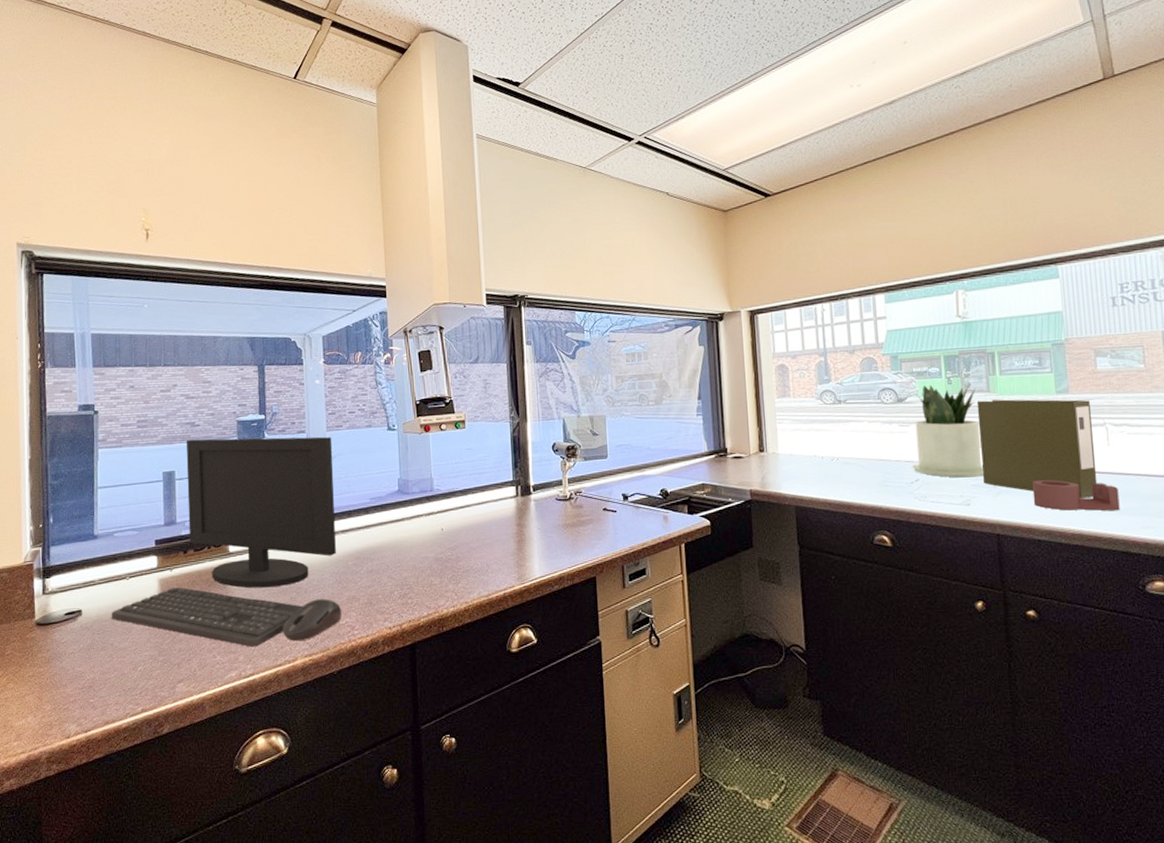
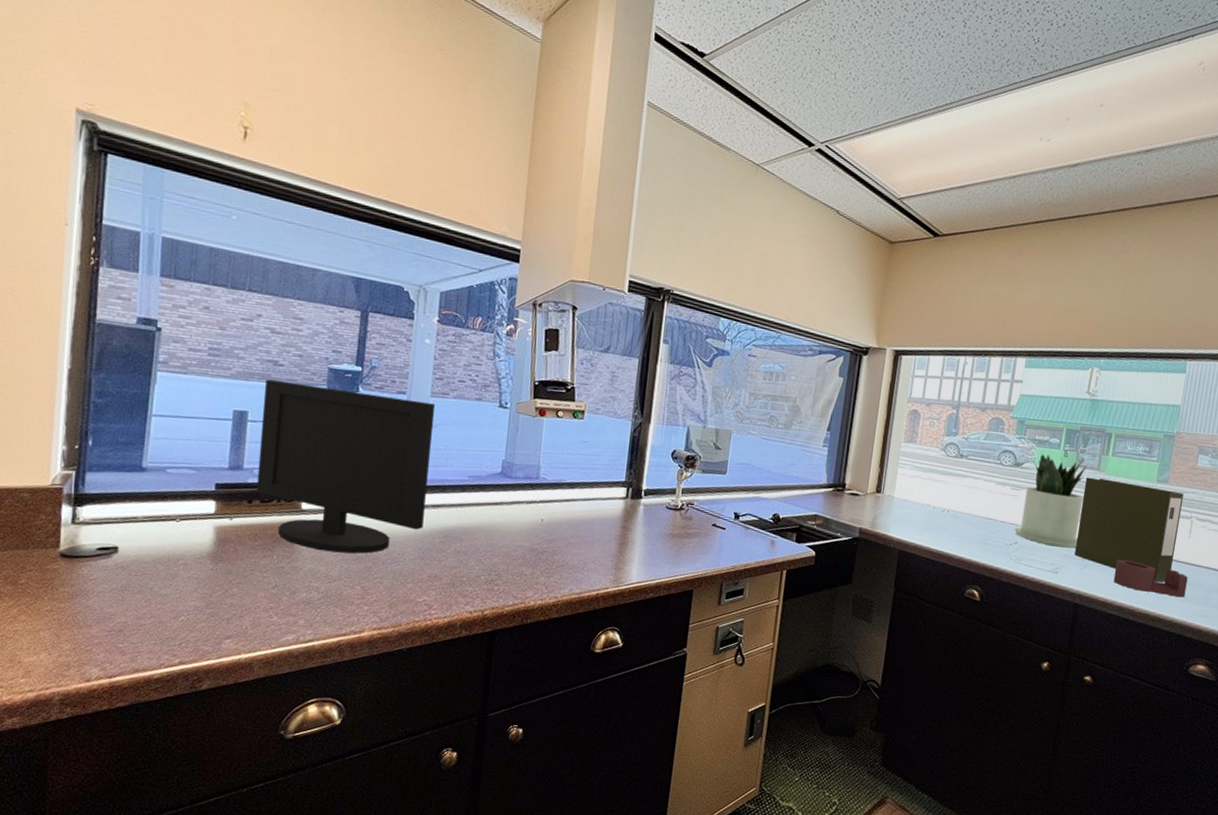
computer keyboard: present [111,587,303,647] -> none [153,538,378,612]
computer mouse: present [282,599,342,642] -> none [351,572,421,613]

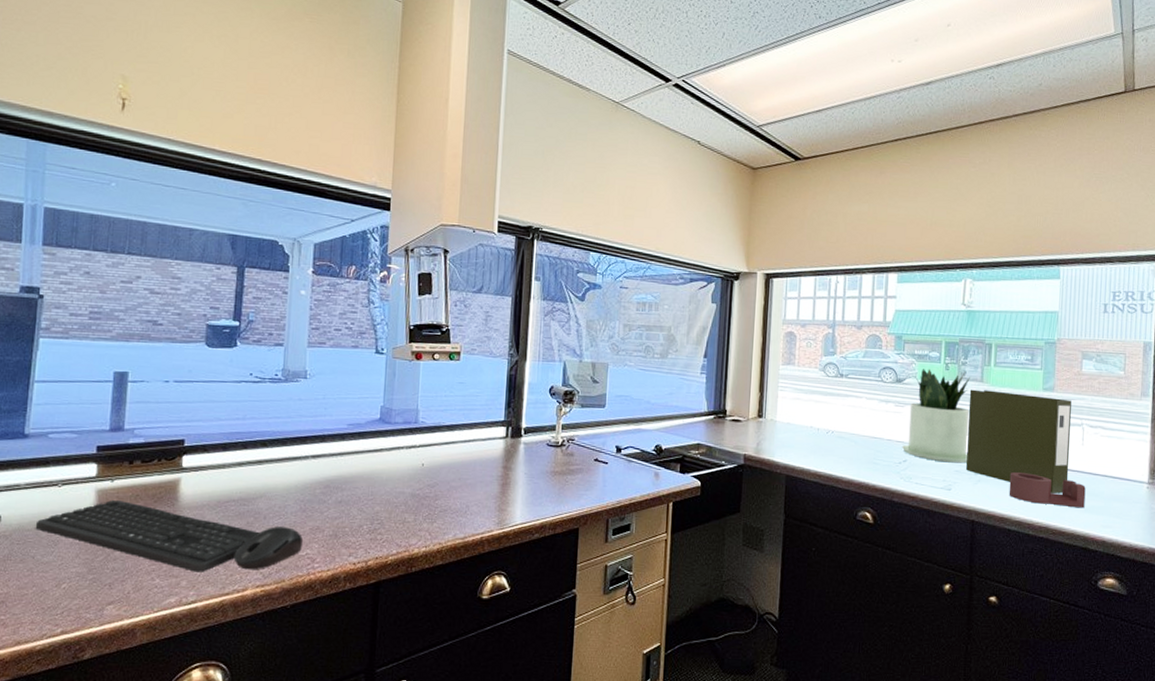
computer keyboard: none [153,538,378,612] -> present [35,500,260,572]
monitor: present [256,379,436,554] -> none [137,339,313,510]
computer mouse: none [351,572,421,613] -> present [233,527,304,570]

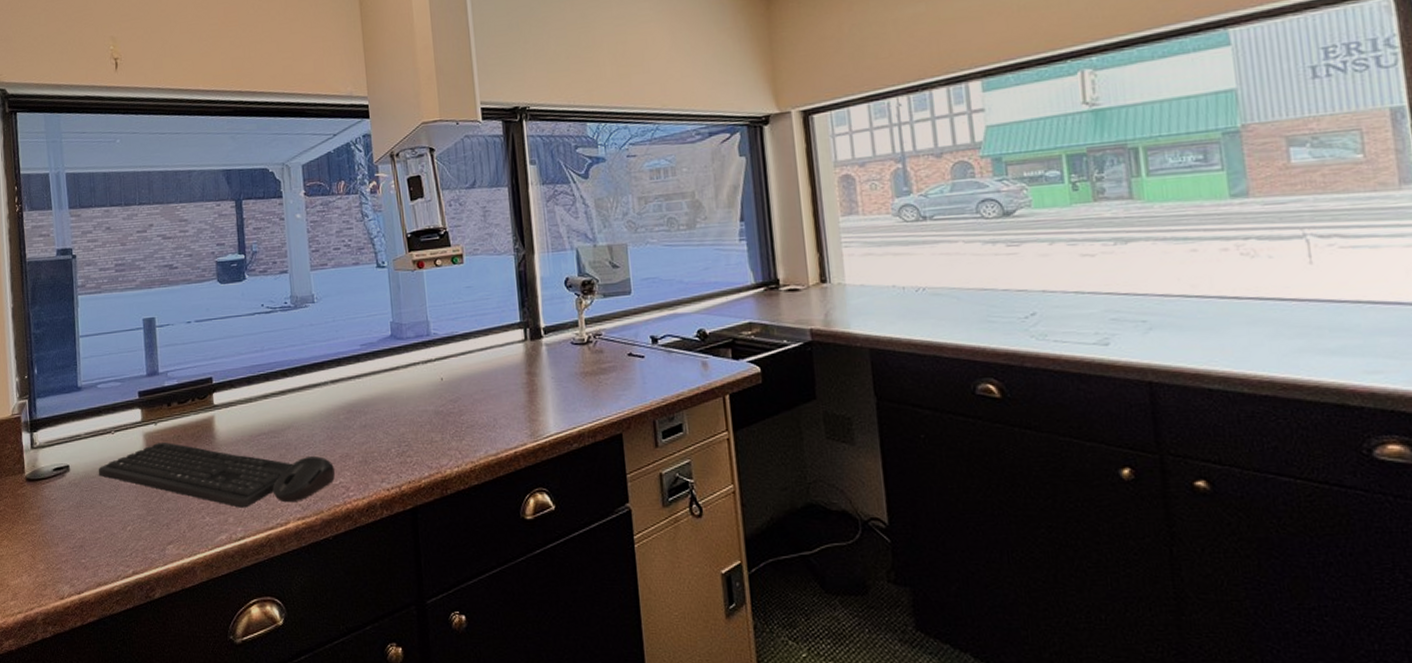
planter: present [901,369,970,464] -> none [1025,188,1128,310]
binder: present [966,389,1072,494] -> none [1114,204,1296,334]
tape dispenser: present [1009,472,1086,509] -> none [1197,310,1331,351]

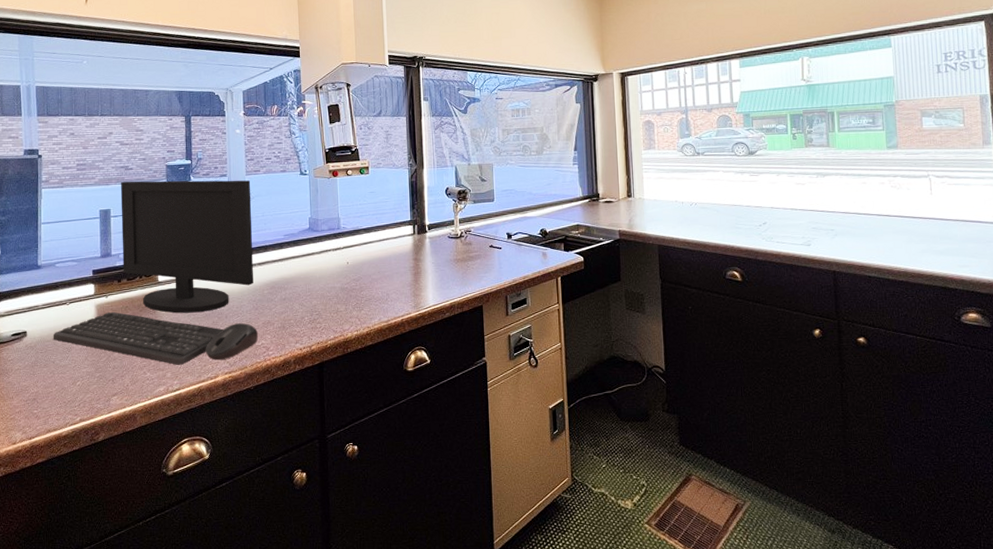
monitor: none [164,276,326,444] -> present [120,180,253,313]

